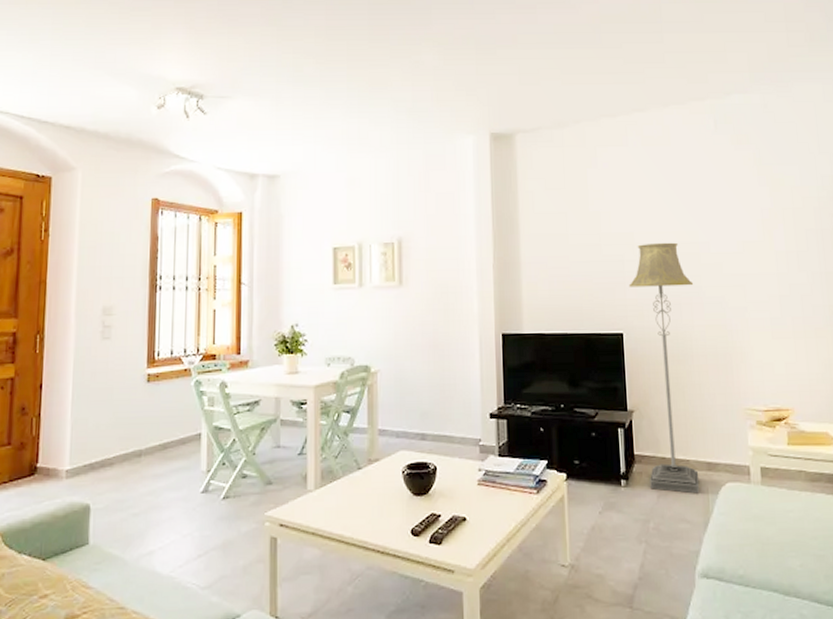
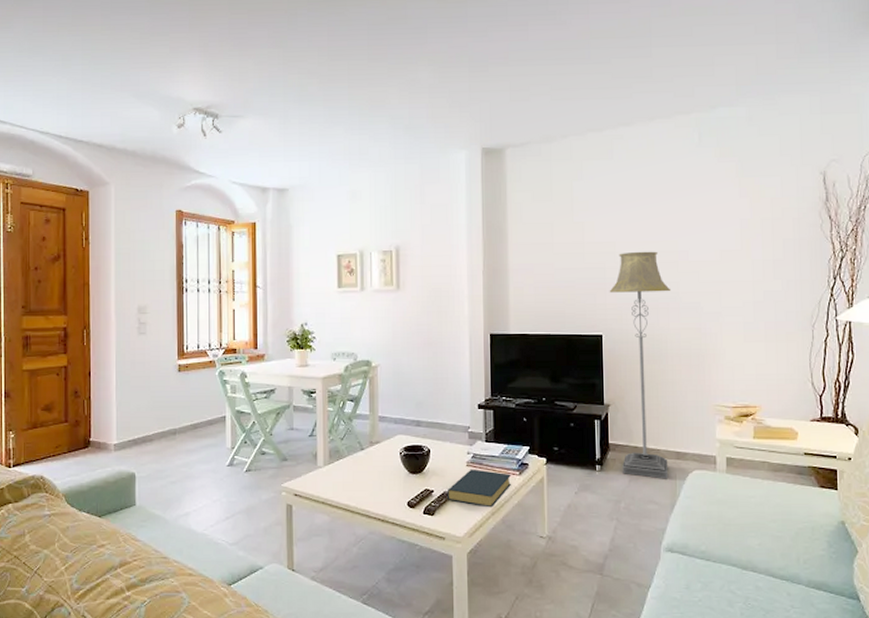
hardback book: none [455,488,529,533] -> present [446,469,512,508]

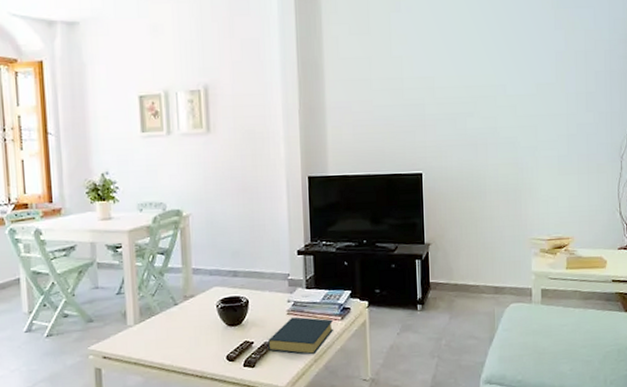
floor lamp: present [609,251,671,479] -> none [428,85,490,314]

